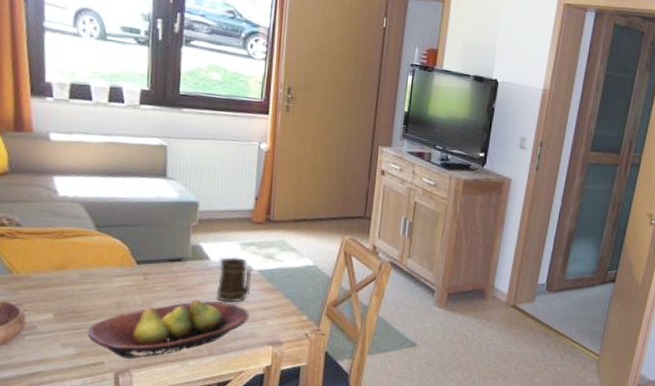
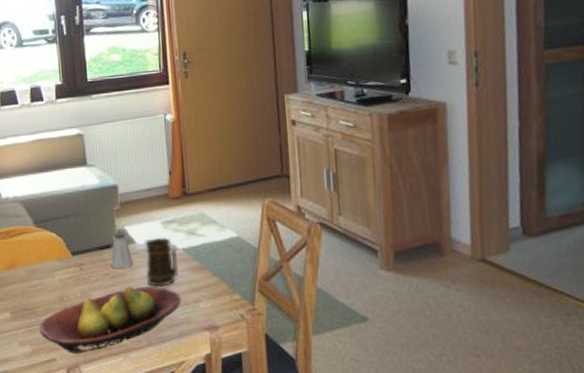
saltshaker: none [180,247,205,282] -> present [111,232,133,268]

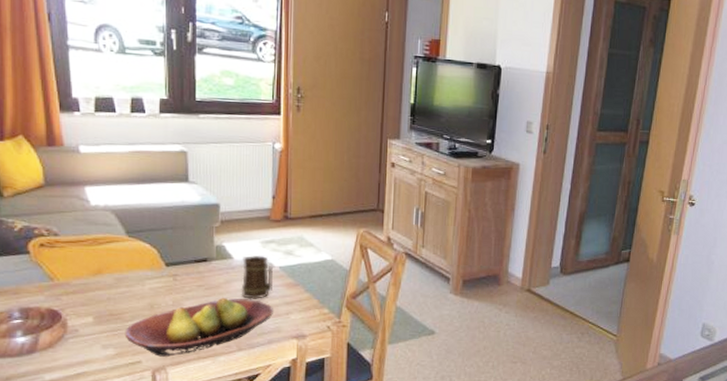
saltshaker: present [111,232,133,268] -> none [206,248,229,281]

